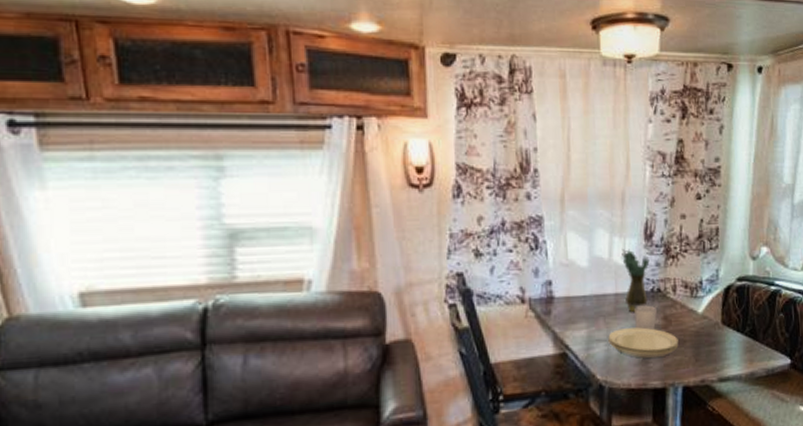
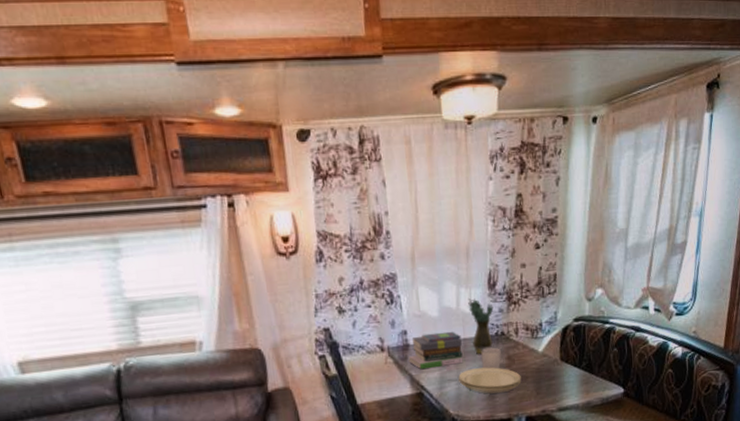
books: none [552,284,614,327] -> present [408,331,463,370]

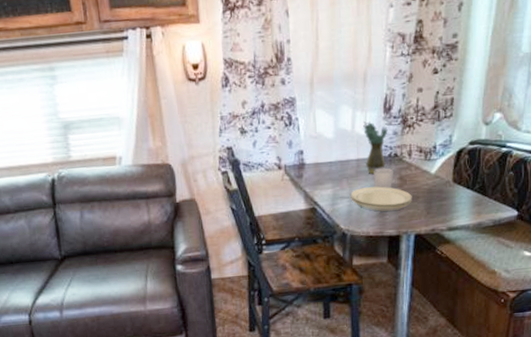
books: present [408,331,463,370] -> none [303,152,356,187]

